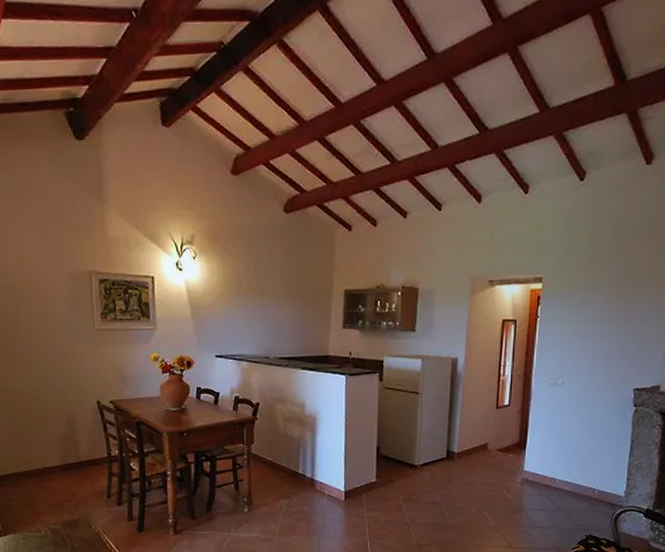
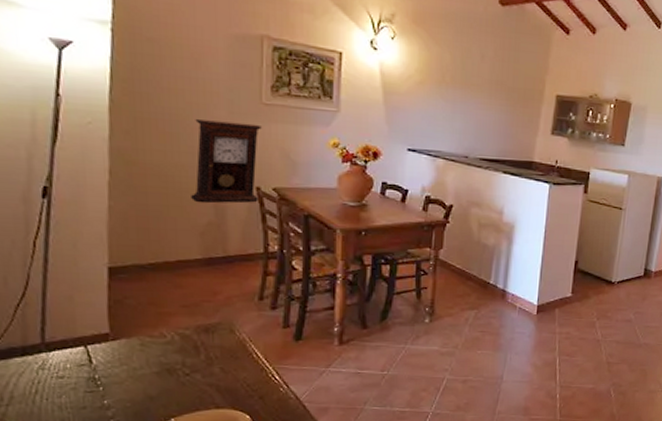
pendulum clock: none [46,347,99,419] -> present [191,119,262,204]

